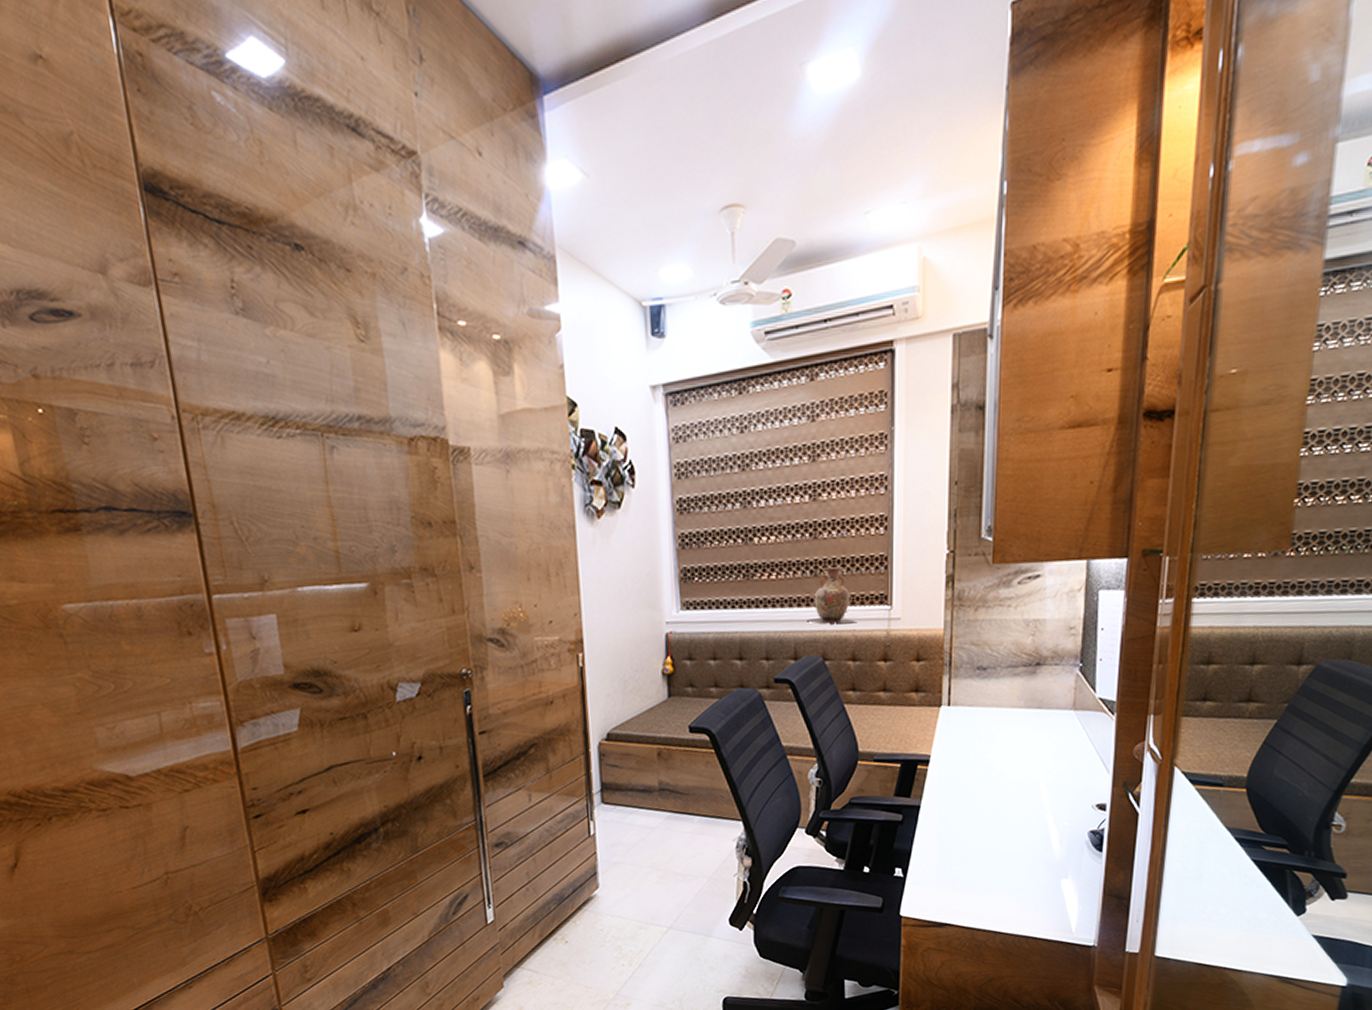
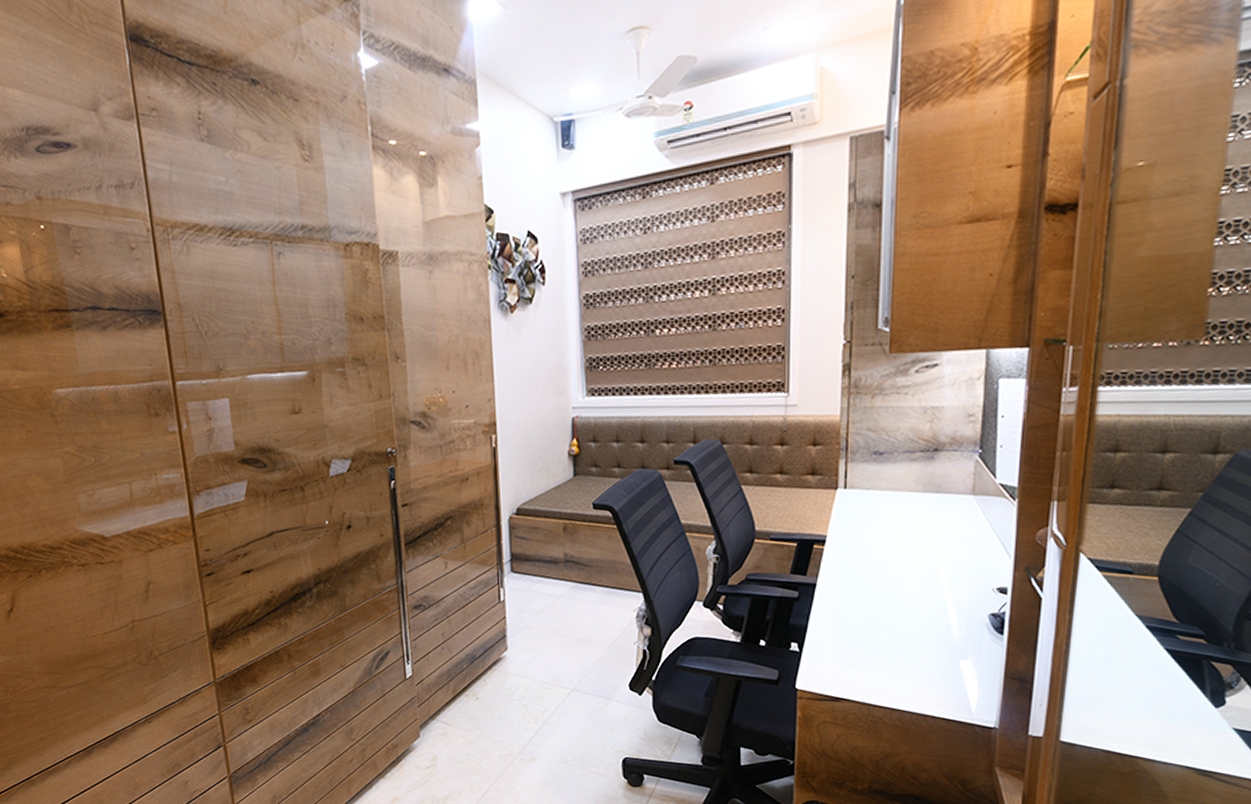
vase: present [808,567,857,625] -> none [707,356,755,410]

